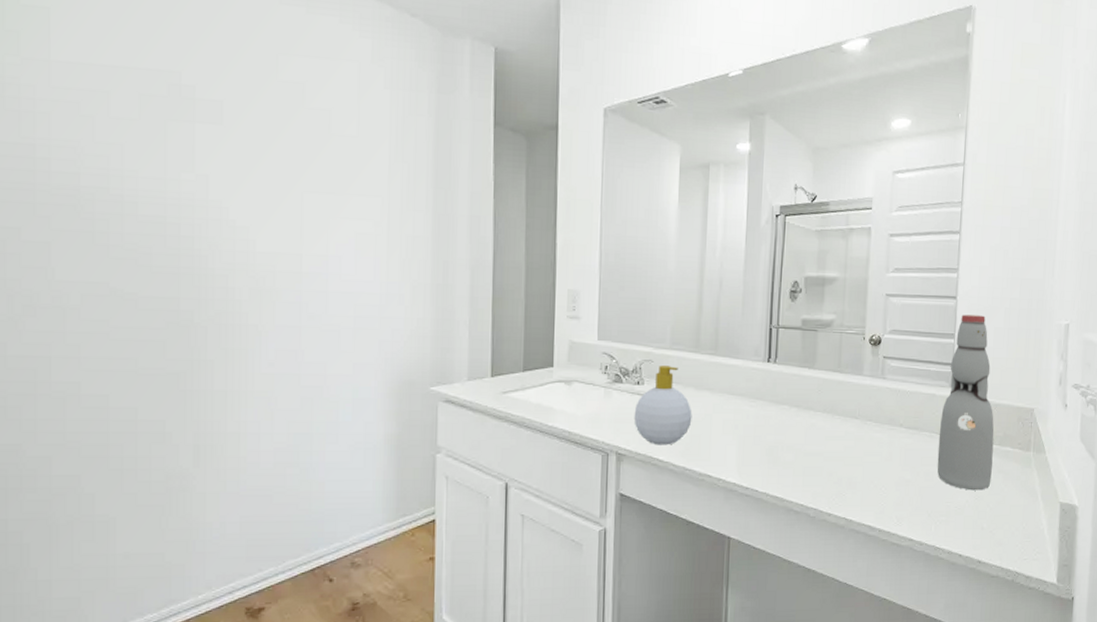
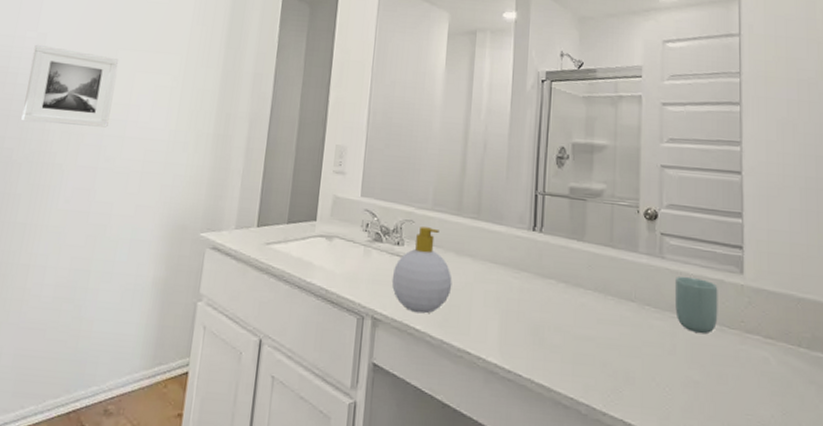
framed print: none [194,188,307,282] -> present [21,44,119,128]
cup: none [892,393,930,441] -> present [674,276,718,334]
bottle: present [937,315,994,491] -> none [731,192,801,404]

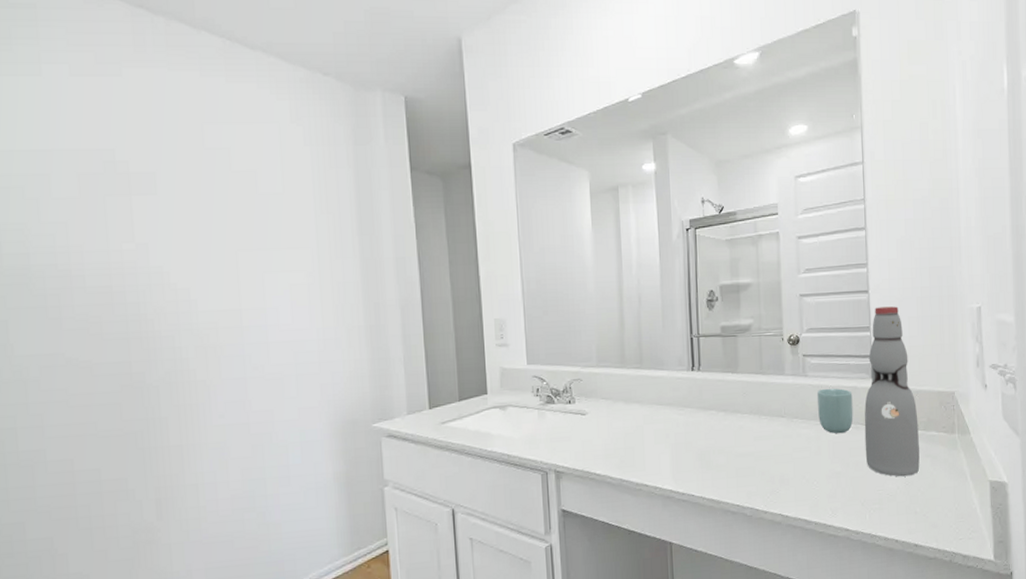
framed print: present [21,44,119,128] -> none [136,256,247,342]
soap bottle: present [391,227,452,314] -> none [568,383,625,460]
bottle: none [731,192,801,404] -> present [864,306,920,477]

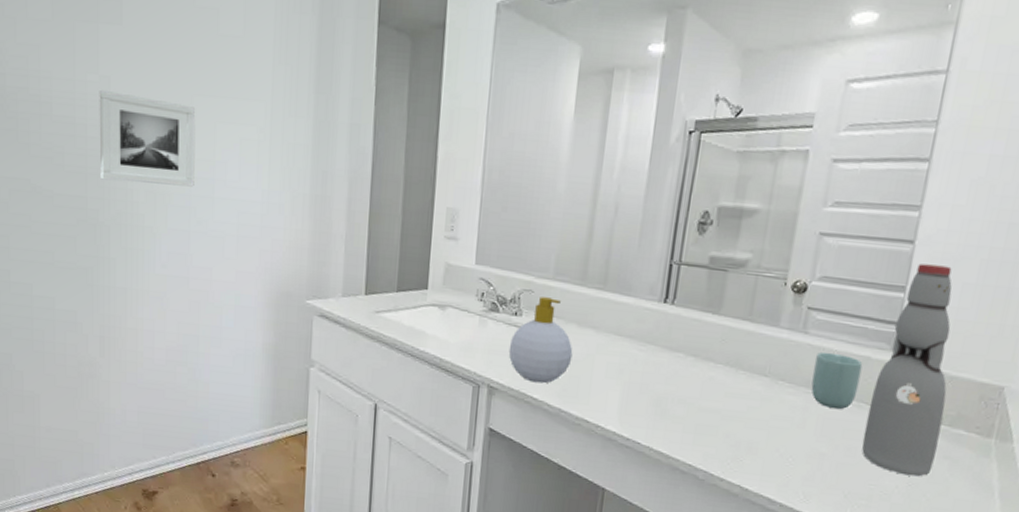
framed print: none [136,256,247,342] -> present [99,89,196,187]
soap bottle: none [568,383,625,460] -> present [508,297,573,384]

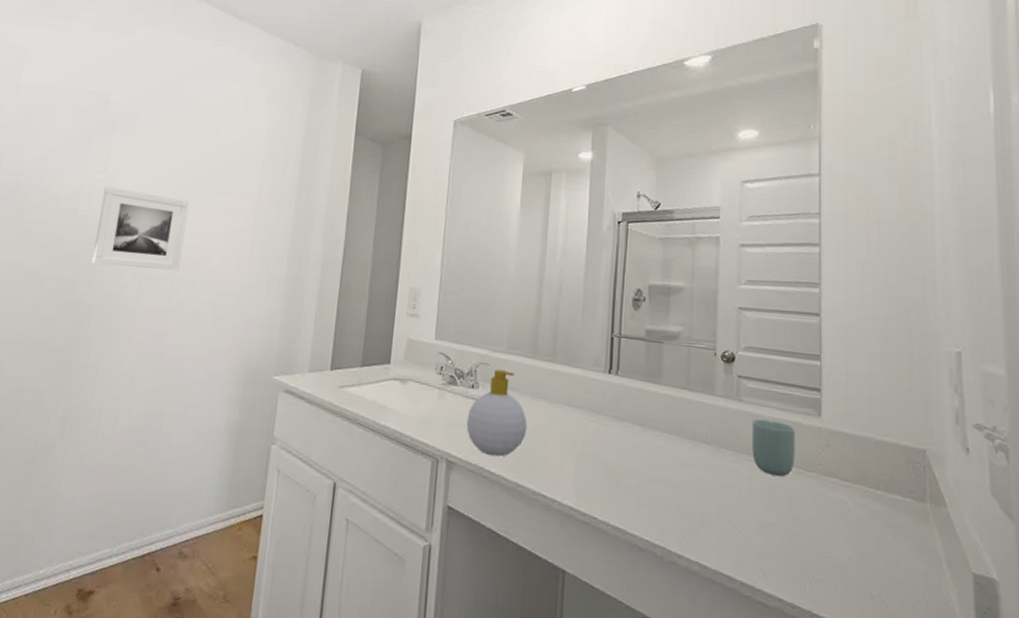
bottle: present [861,264,952,477] -> none [808,334,878,547]

